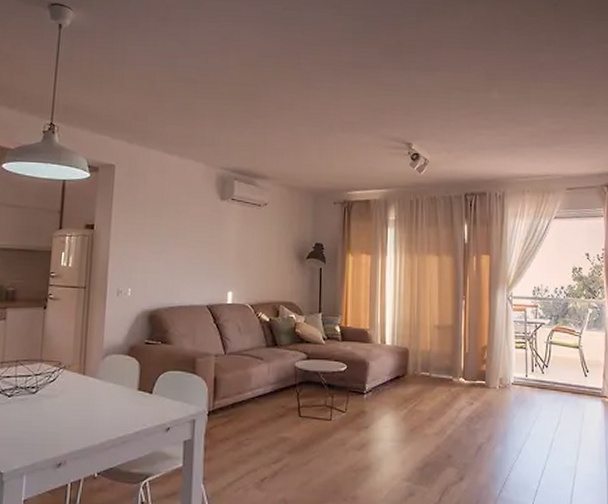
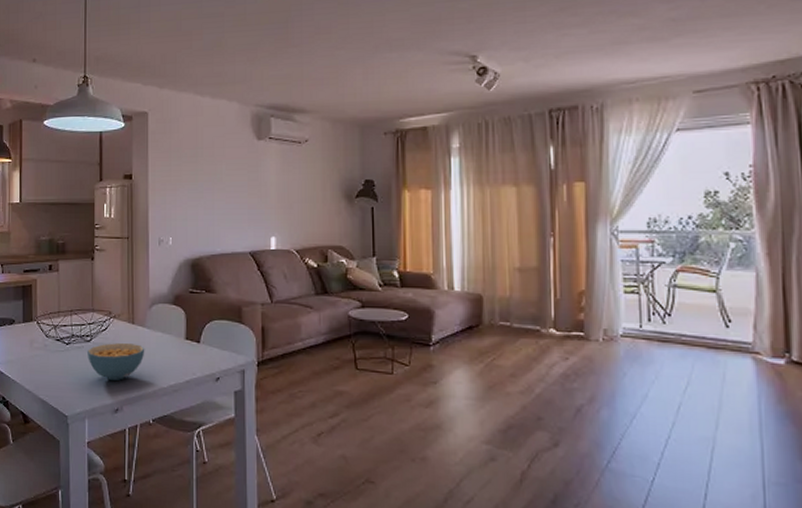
cereal bowl: none [31,394,95,433] -> present [87,342,145,380]

